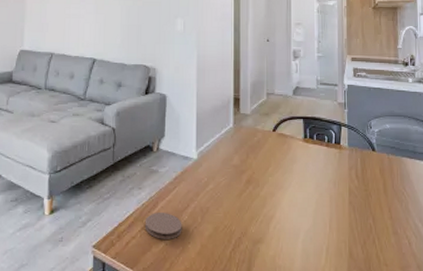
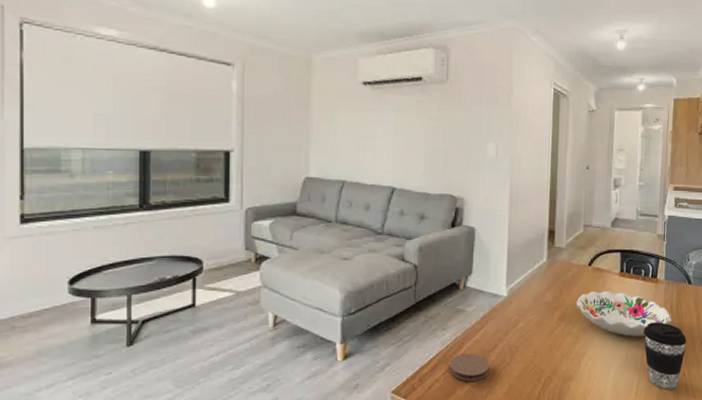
decorative bowl: none [263,155,358,201] -> present [577,290,672,336]
coffee cup: none [330,188,375,256] -> present [643,322,687,389]

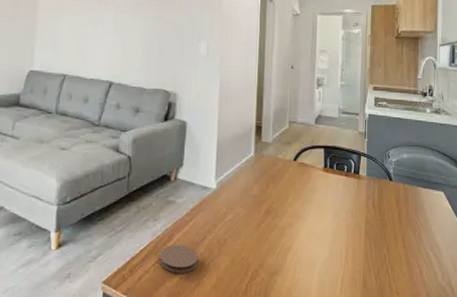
decorative bowl: present [577,290,672,336] -> none [282,185,374,231]
coffee cup: present [643,322,687,389] -> none [347,217,389,286]

